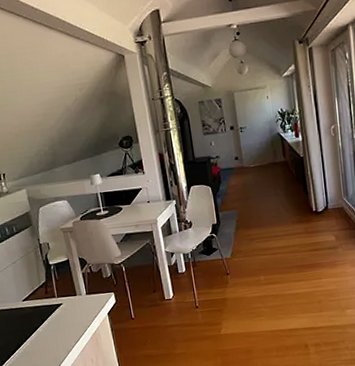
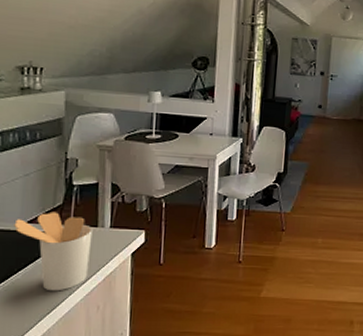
utensil holder: none [14,288,79,353] -> present [14,212,93,291]

